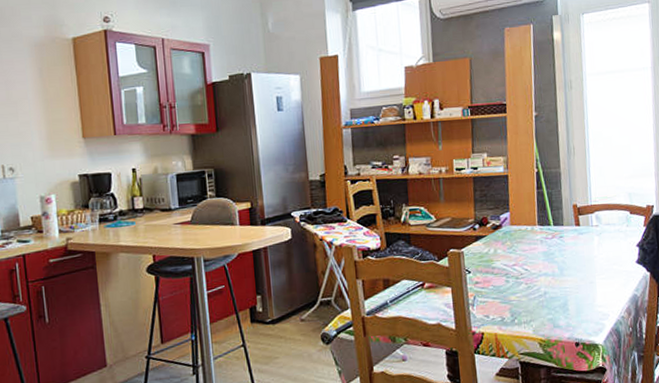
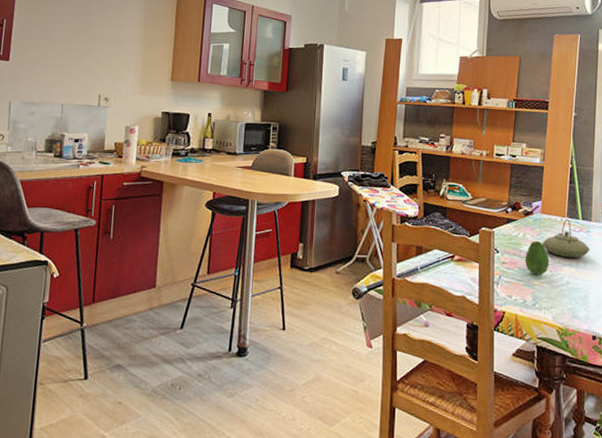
fruit: none [498,254,525,290] -> present [525,240,549,276]
teapot: none [514,227,565,268] -> present [542,219,590,258]

